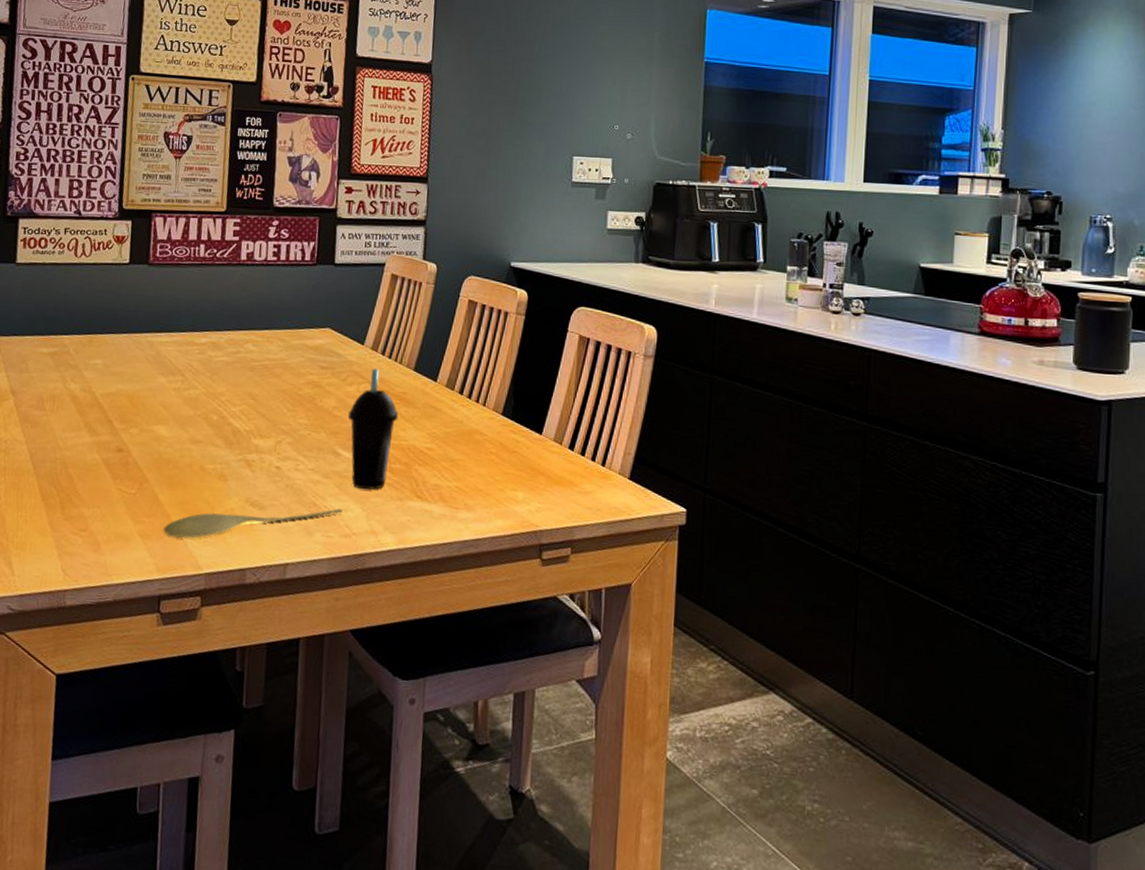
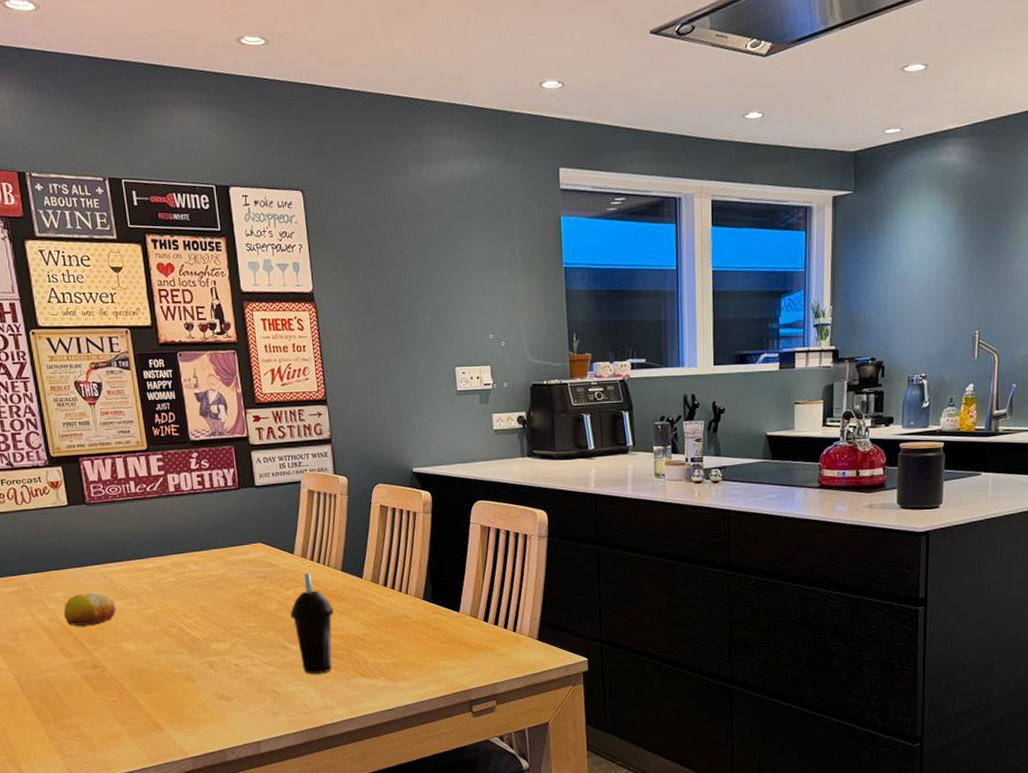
fruit: none [98,363,157,401] -> present [63,593,116,626]
spoon: present [163,508,343,538] -> none [148,692,300,732]

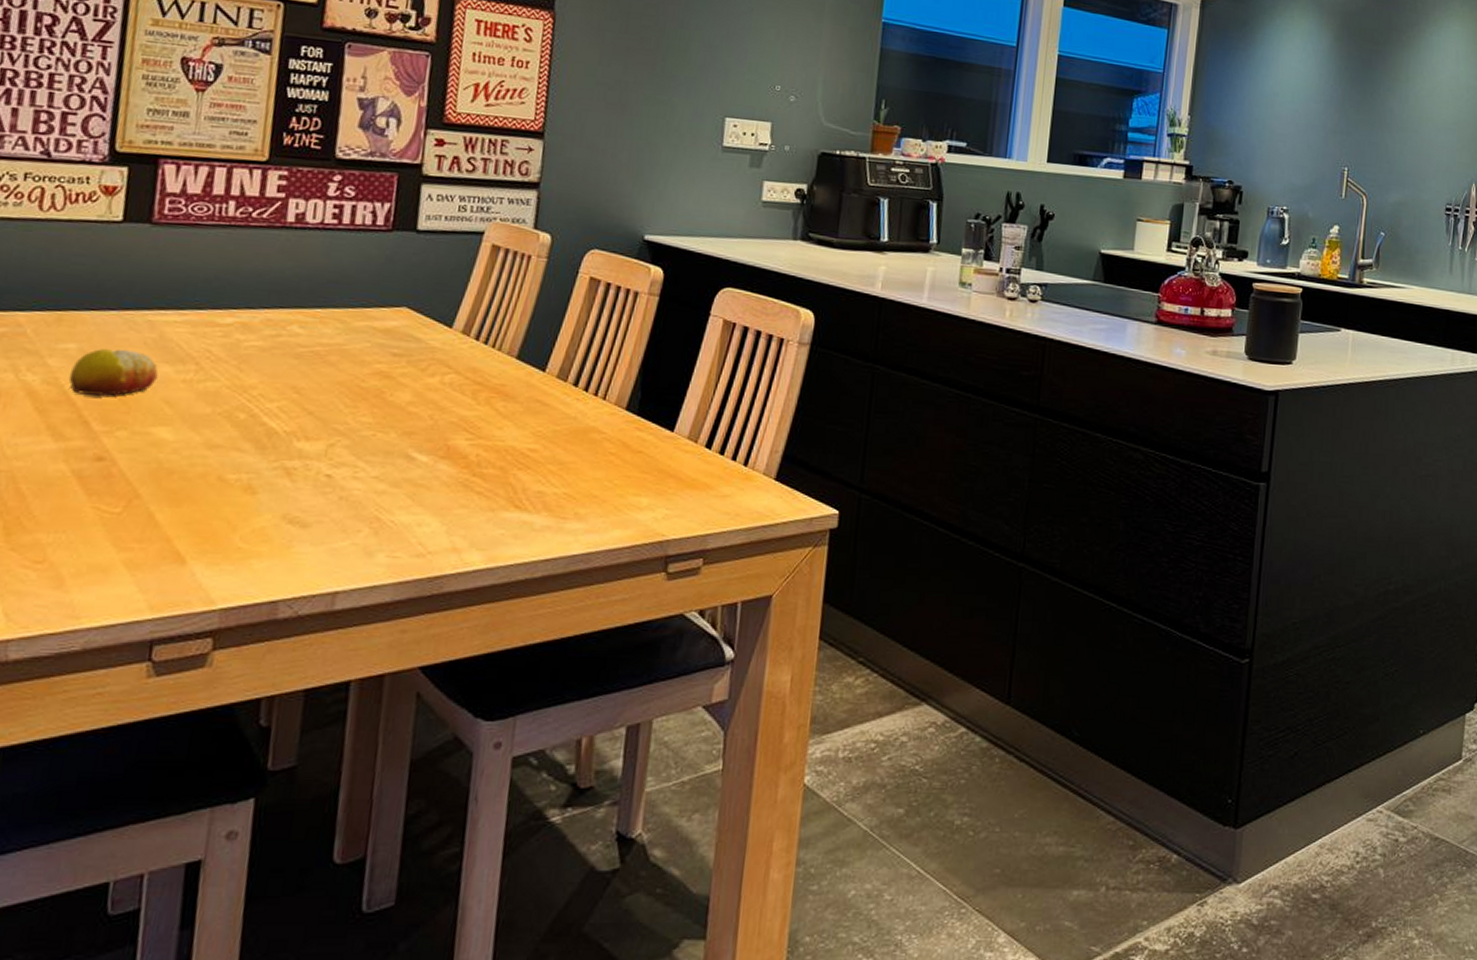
cup: present [290,573,334,675] -> none [426,356,495,500]

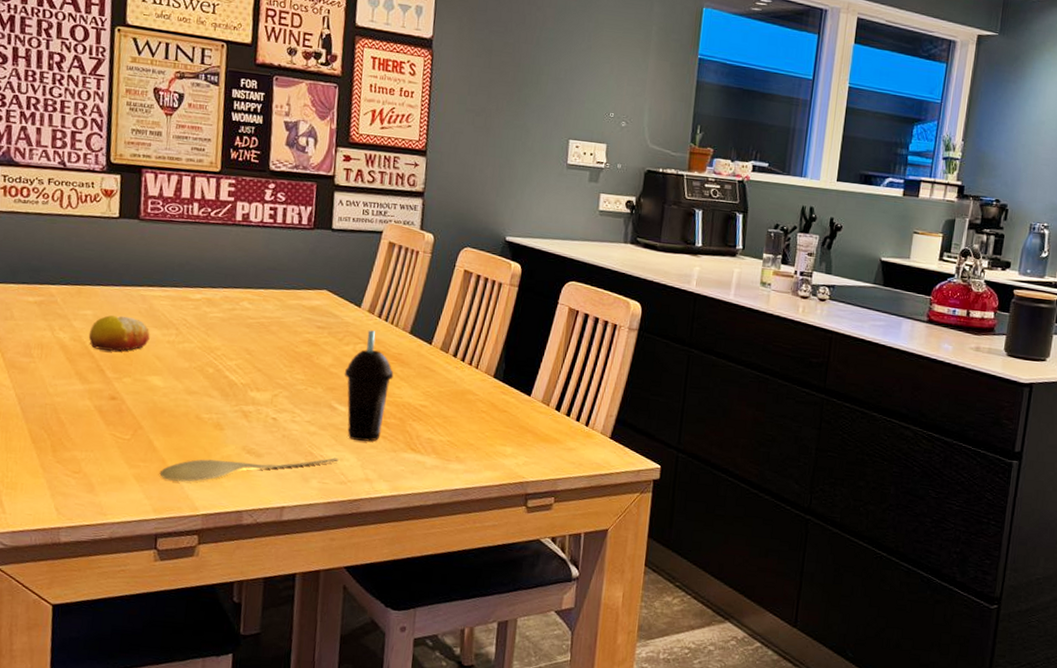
spoon: none [161,523,416,567] -> present [159,457,339,482]
cup: none [426,356,495,500] -> present [344,330,394,442]

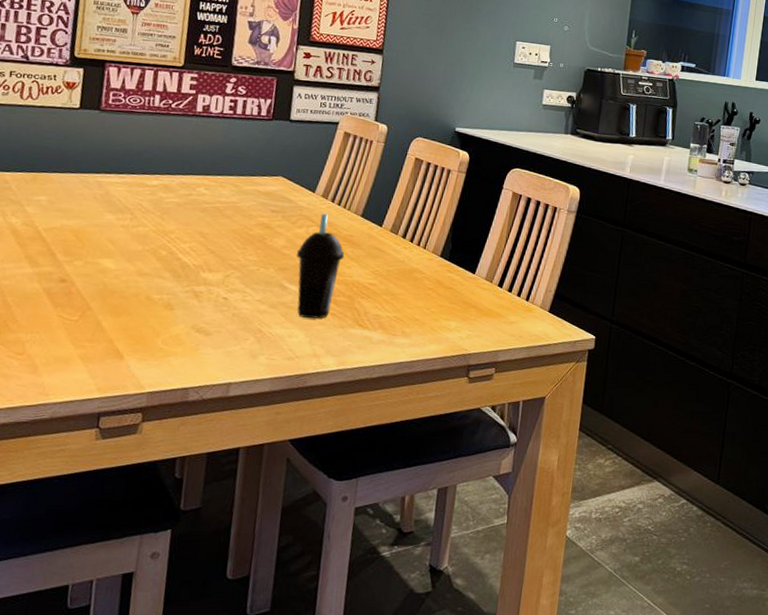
fruit: present [88,315,150,351] -> none [41,201,105,235]
spoon: present [159,457,339,482] -> none [106,334,288,361]

